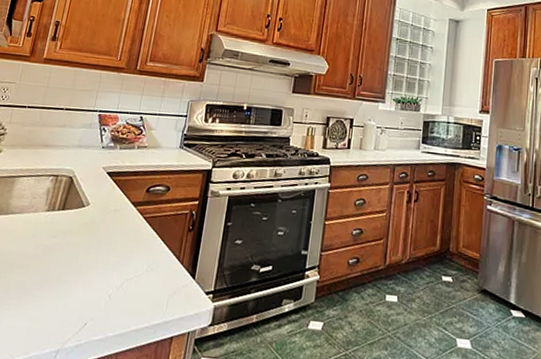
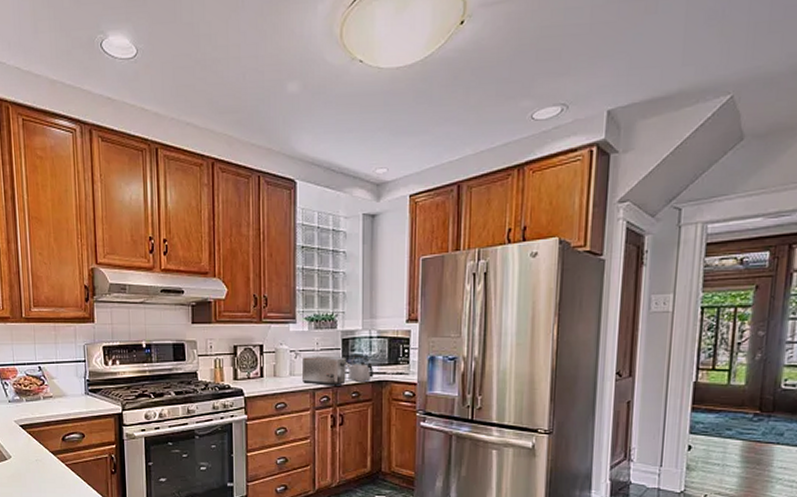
toaster: none [384,133,426,164] -> present [301,355,346,386]
kettle: none [424,136,449,162] -> present [345,354,373,382]

